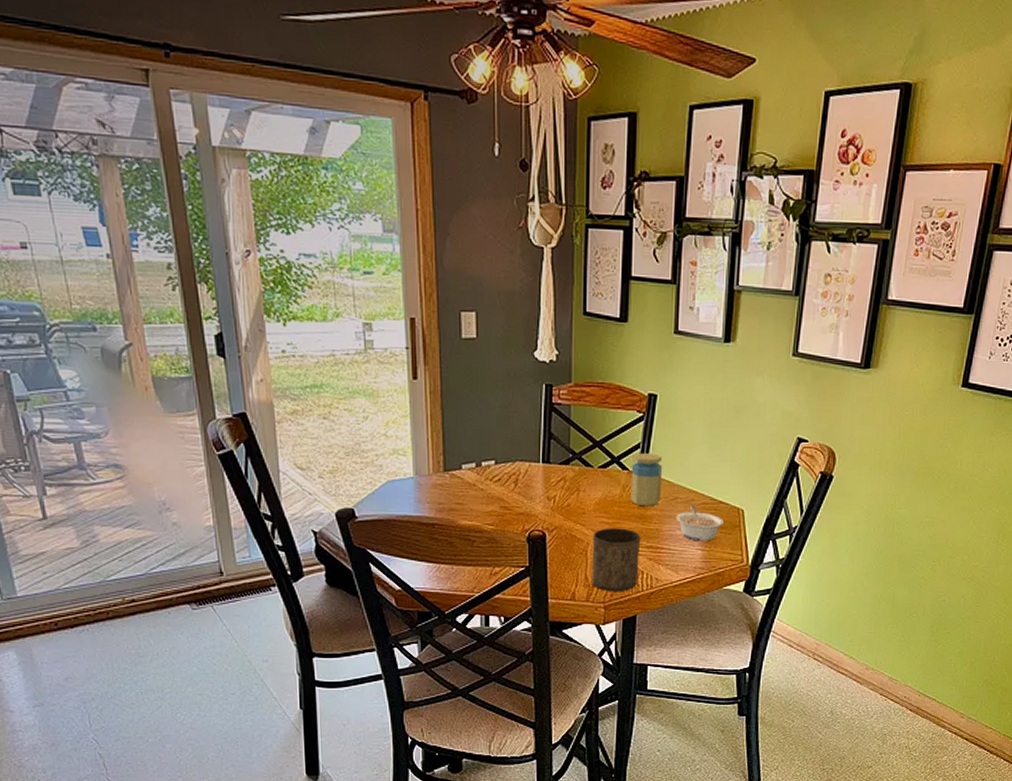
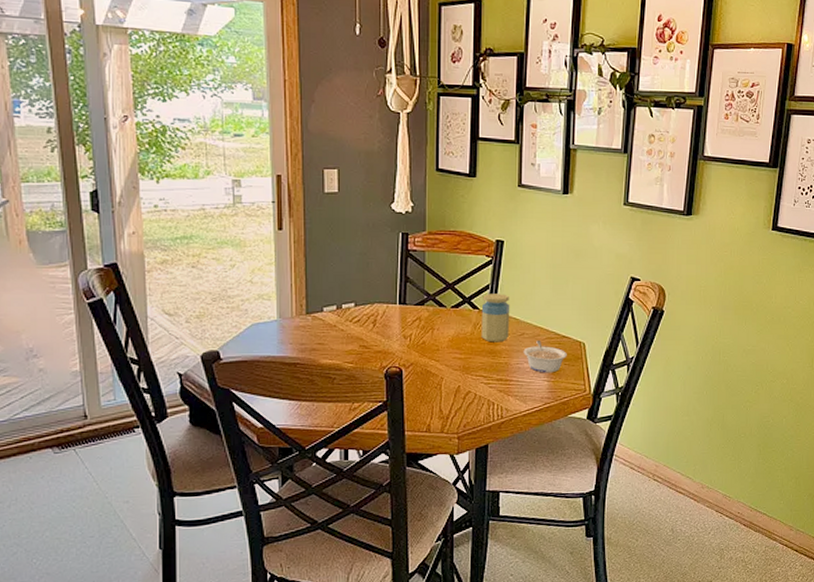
cup: present [592,528,641,592] -> none [446,362,492,423]

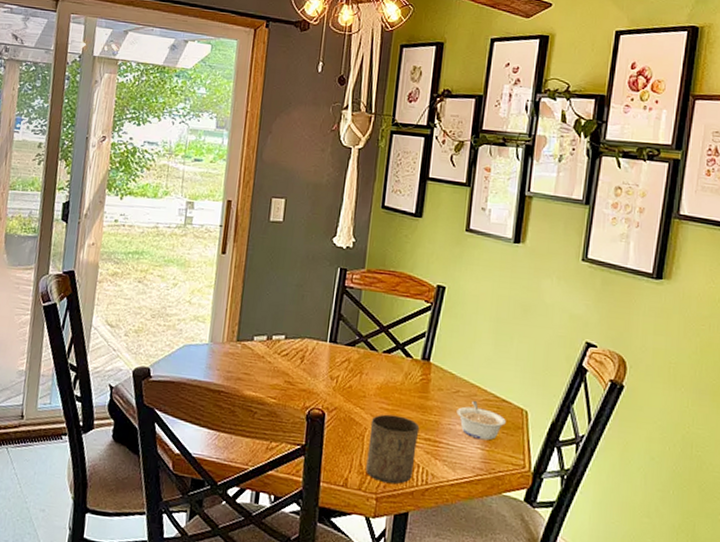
cup: none [446,362,492,423] -> present [366,414,420,484]
jar: present [481,294,510,343] -> none [412,342,447,398]

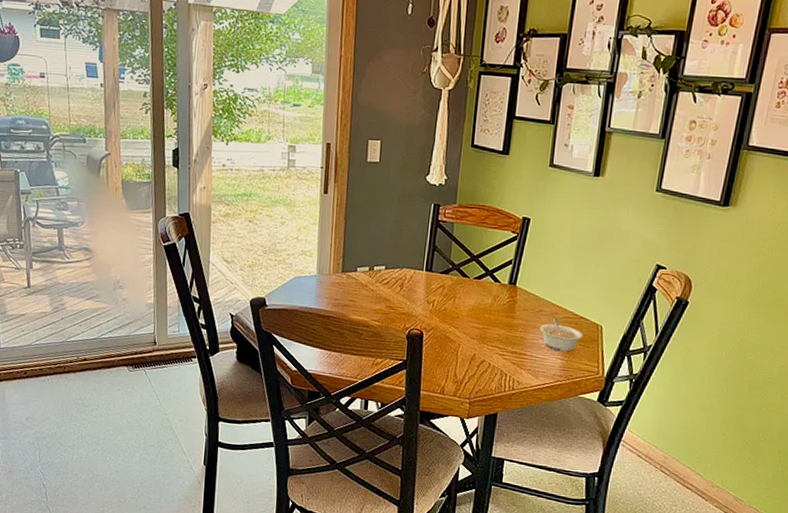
cup: present [366,414,420,484] -> none [460,332,507,391]

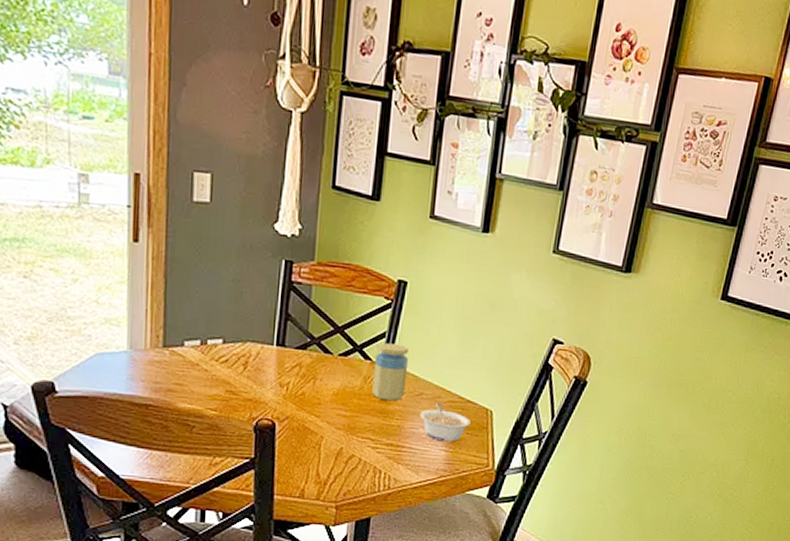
jar: none [500,268,531,317] -> present [372,343,409,402]

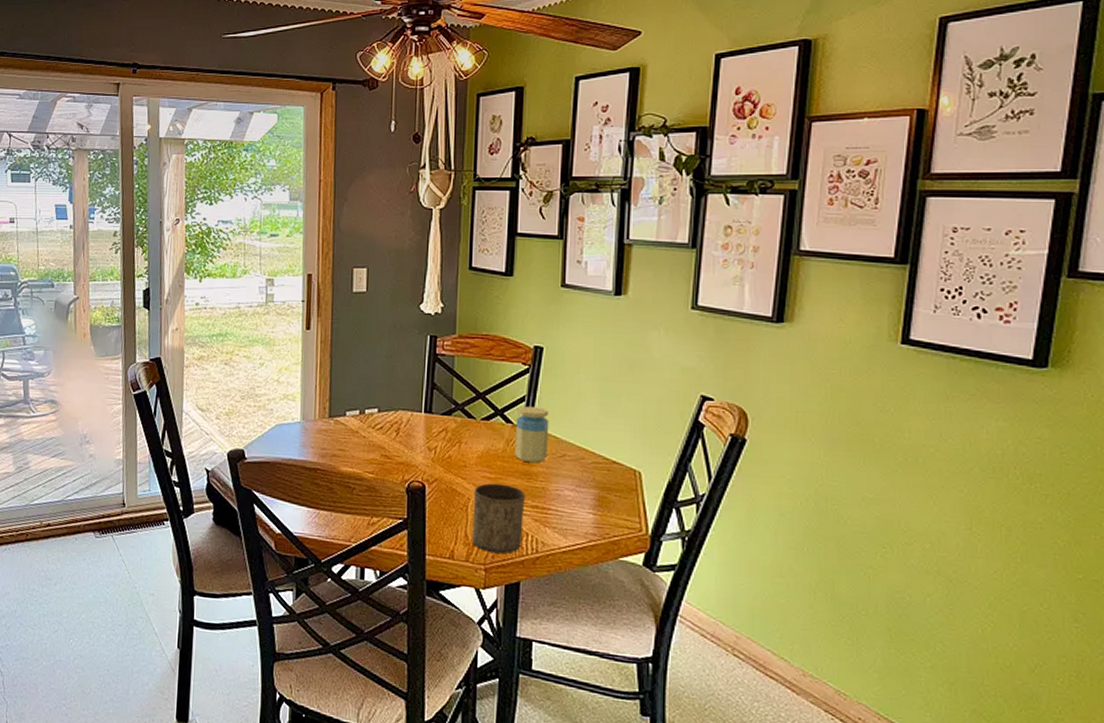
cup: none [324,421,381,492] -> present [472,483,526,554]
legume: present [419,403,471,442] -> none [564,465,618,505]

